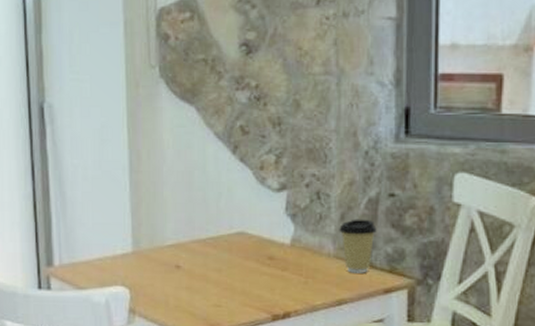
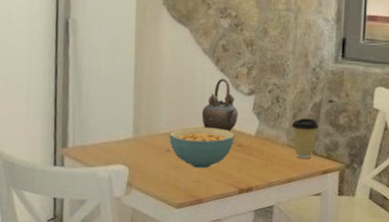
cereal bowl: none [178,236,263,289] -> present [169,127,235,169]
teapot: none [218,171,266,241] -> present [201,78,238,132]

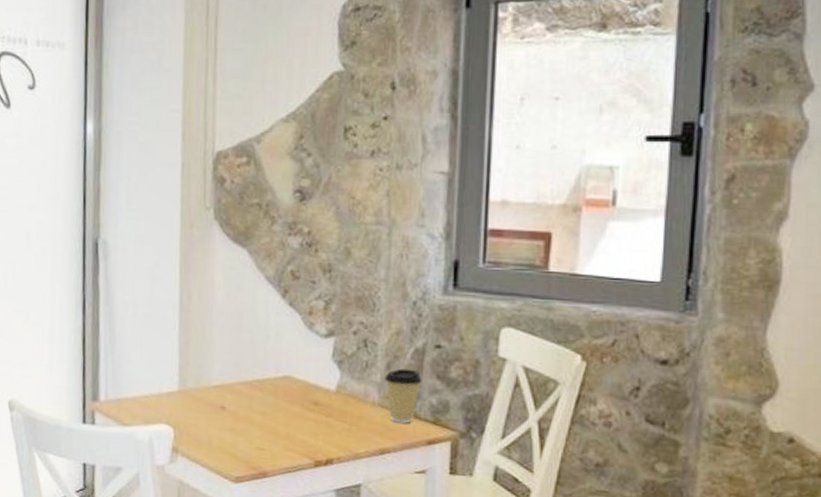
cereal bowl: present [169,127,235,169] -> none [224,378,309,433]
teapot: present [201,78,238,132] -> none [265,315,313,385]

